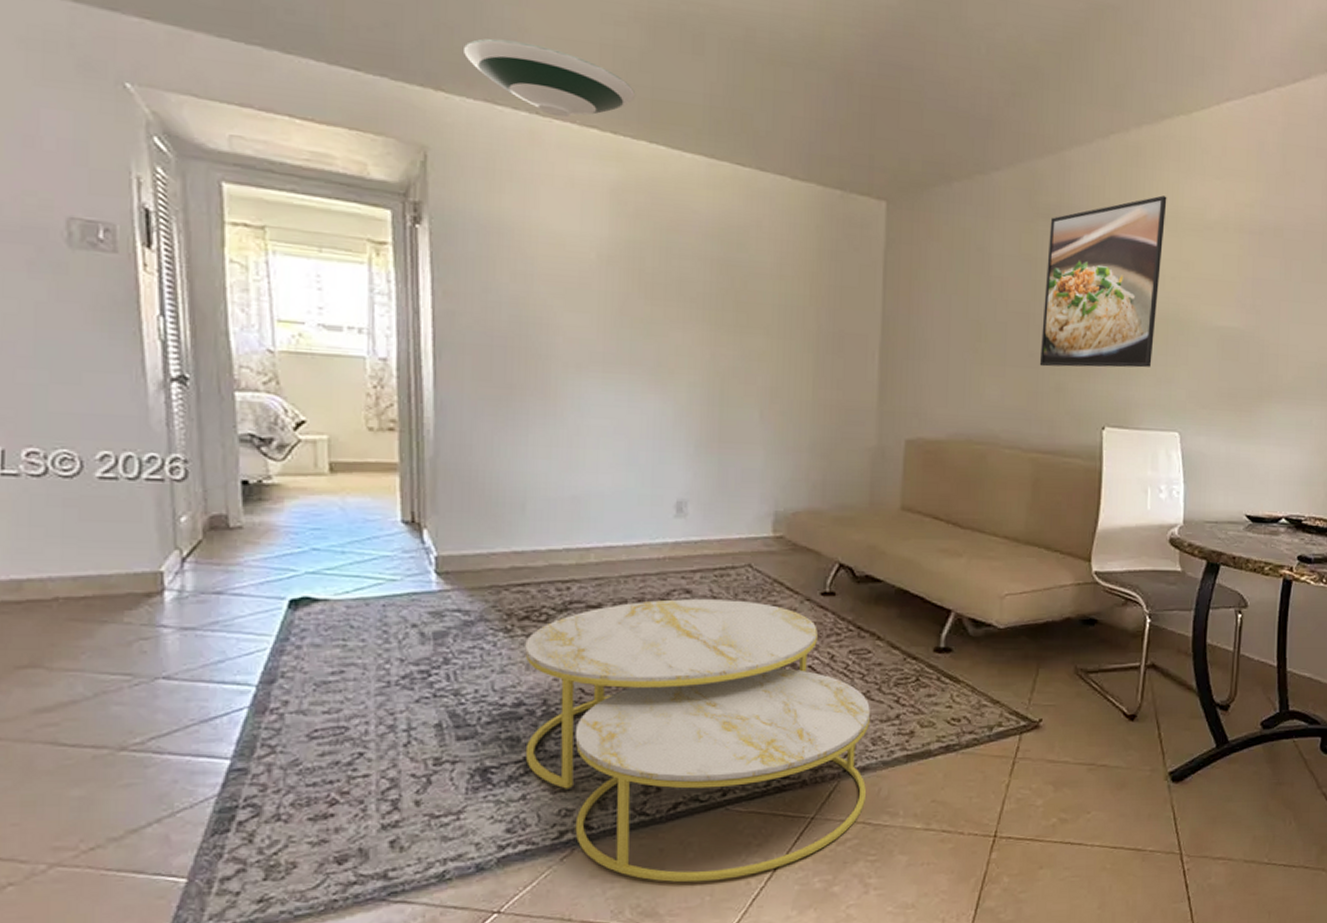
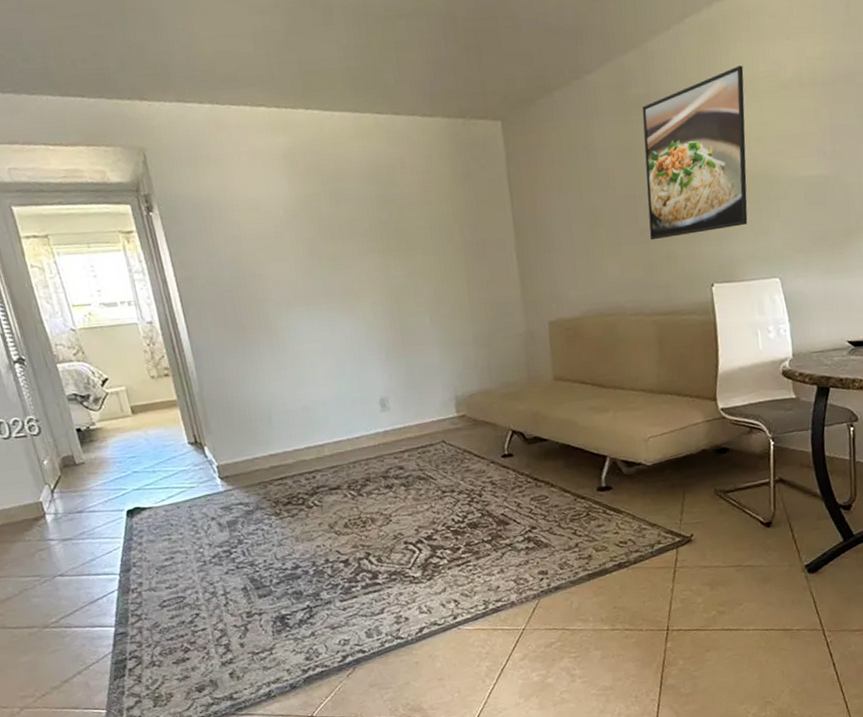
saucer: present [464,38,636,118] -> none [153,45,288,103]
coffee table: present [525,599,870,883] -> none [292,469,562,686]

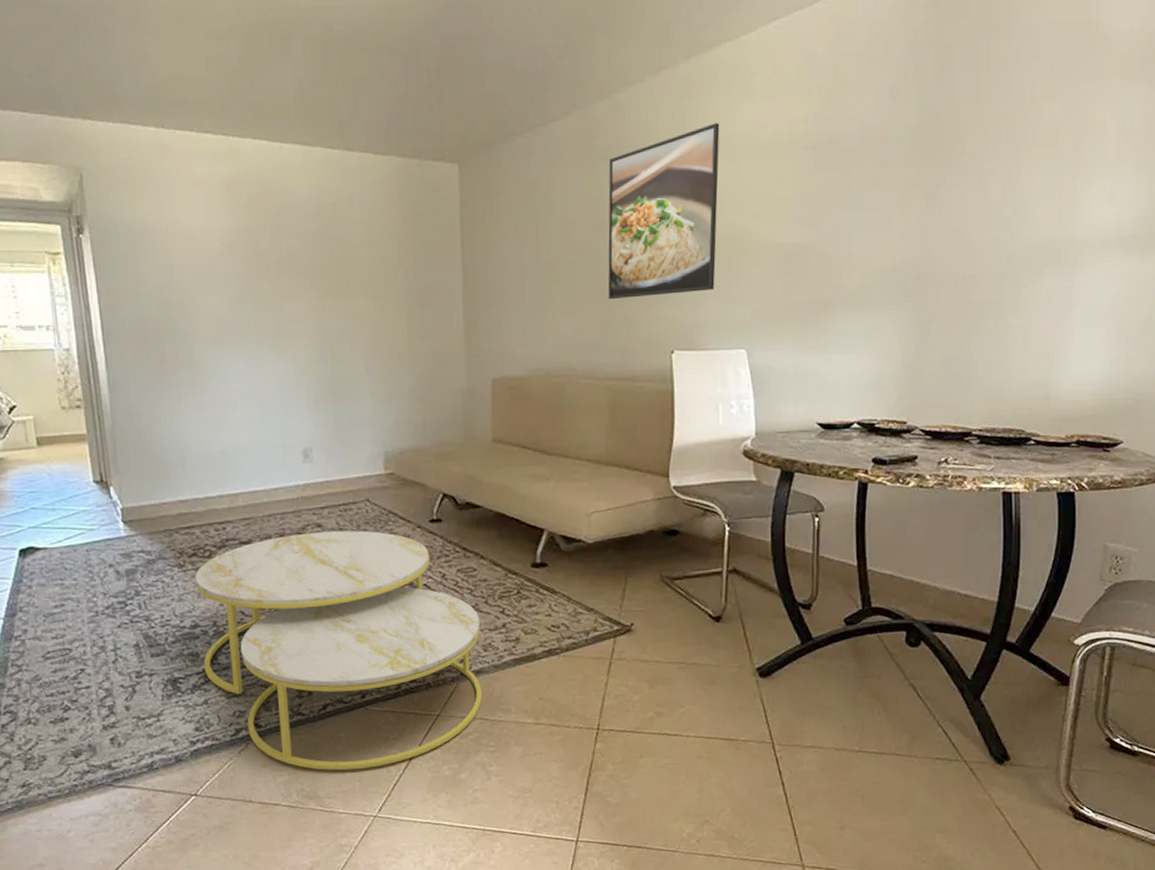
coffee table: none [292,469,562,686] -> present [195,530,482,771]

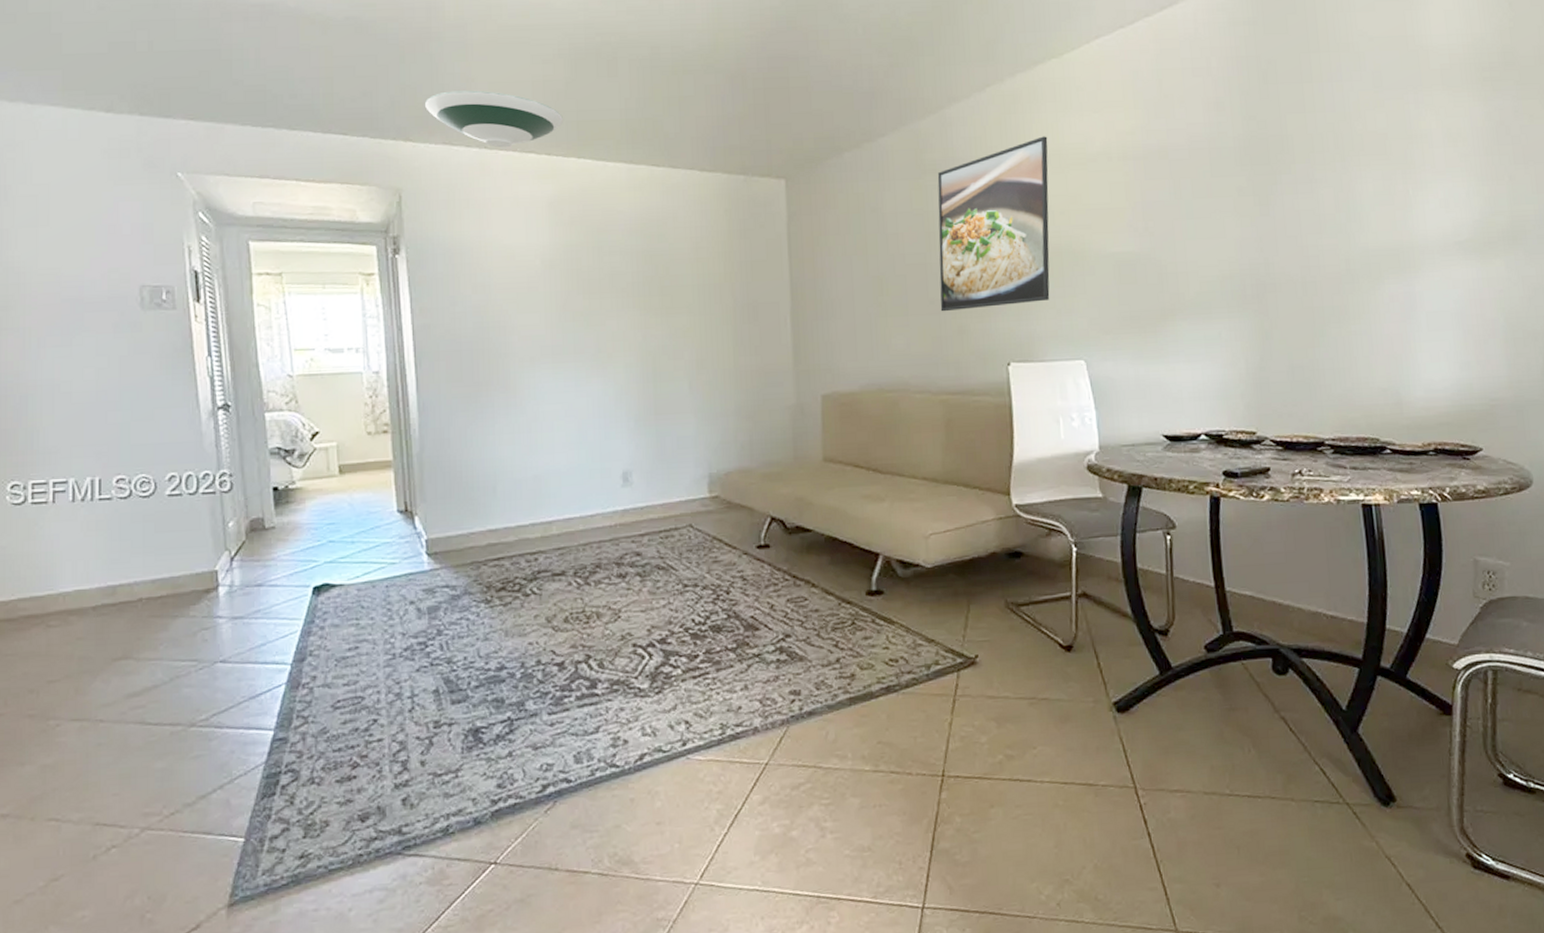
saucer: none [101,67,239,128] -> present [425,90,564,148]
coffee table: present [195,530,482,771] -> none [503,559,815,831]

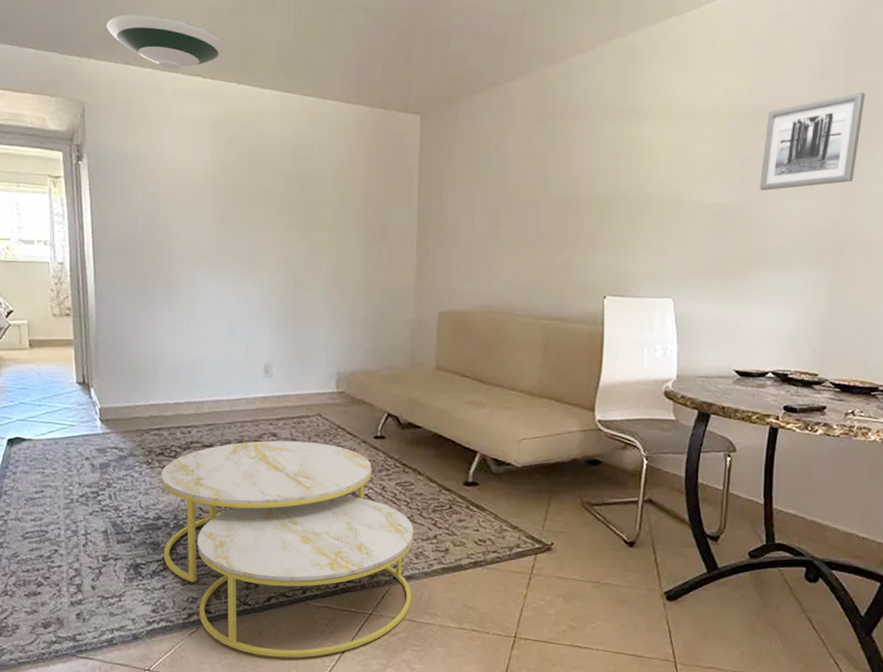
coffee table: none [503,559,815,831] -> present [161,441,413,658]
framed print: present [937,136,1050,312] -> none [549,90,661,246]
wall art: none [1165,124,1266,235] -> present [759,91,866,191]

